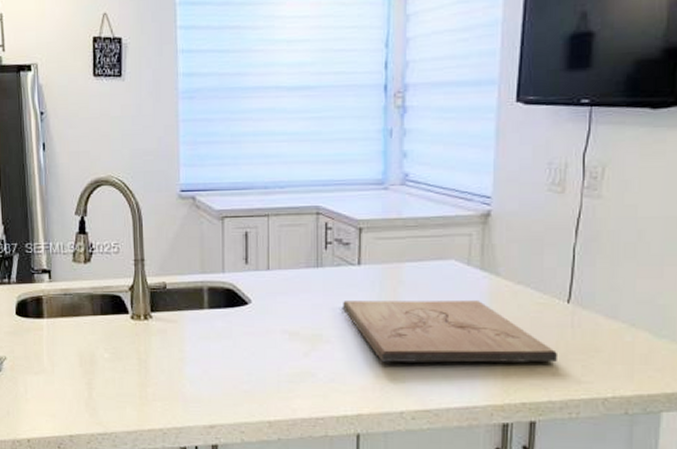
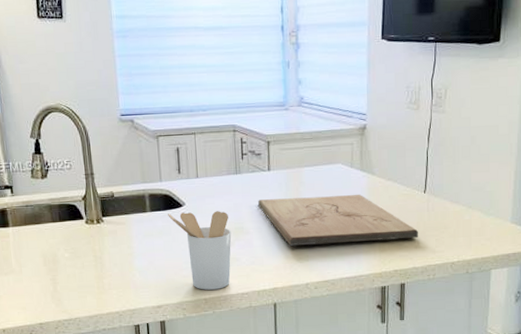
utensil holder: none [229,312,307,411] -> present [168,211,232,290]

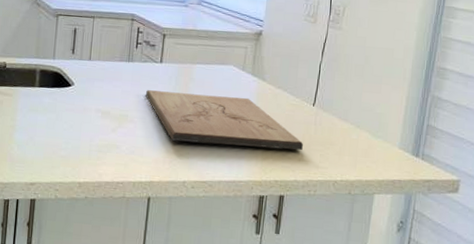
utensil holder: present [168,211,232,290] -> none [55,91,116,175]

